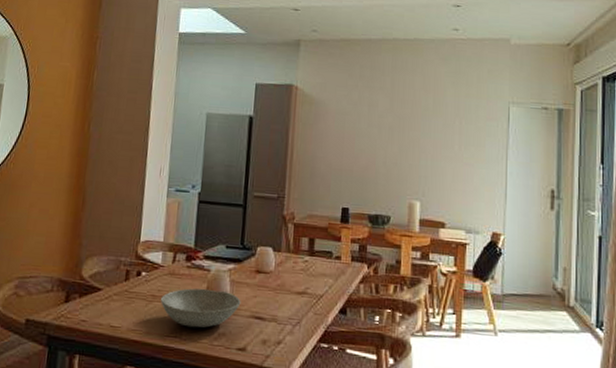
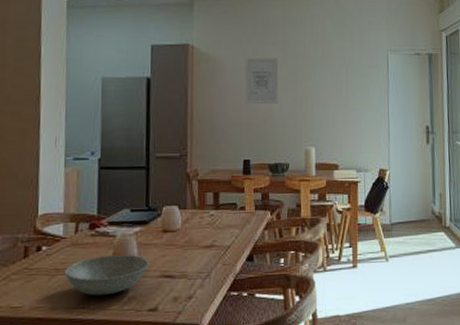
wall art: none [347,101,385,152] -> present [245,57,279,105]

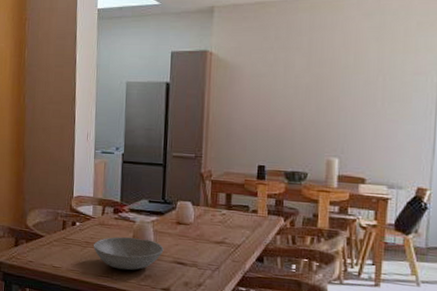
wall art: present [245,57,279,105] -> none [262,64,302,112]

